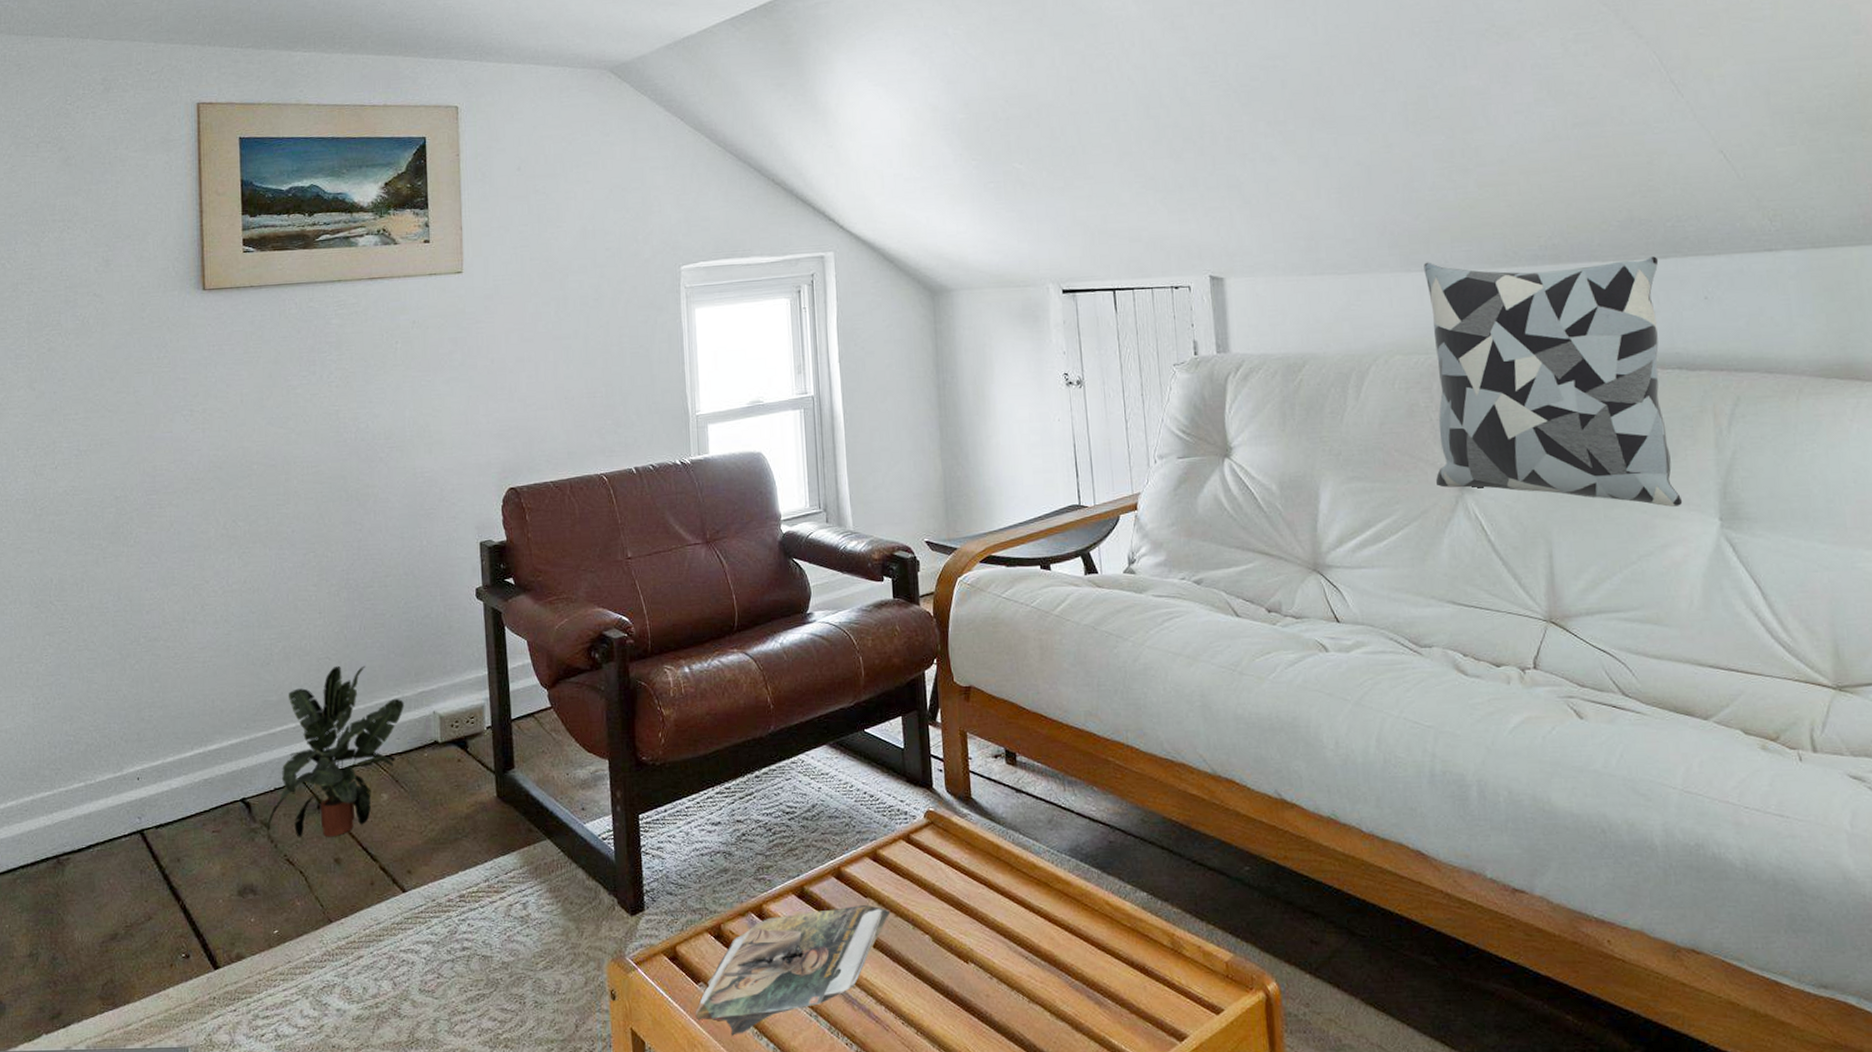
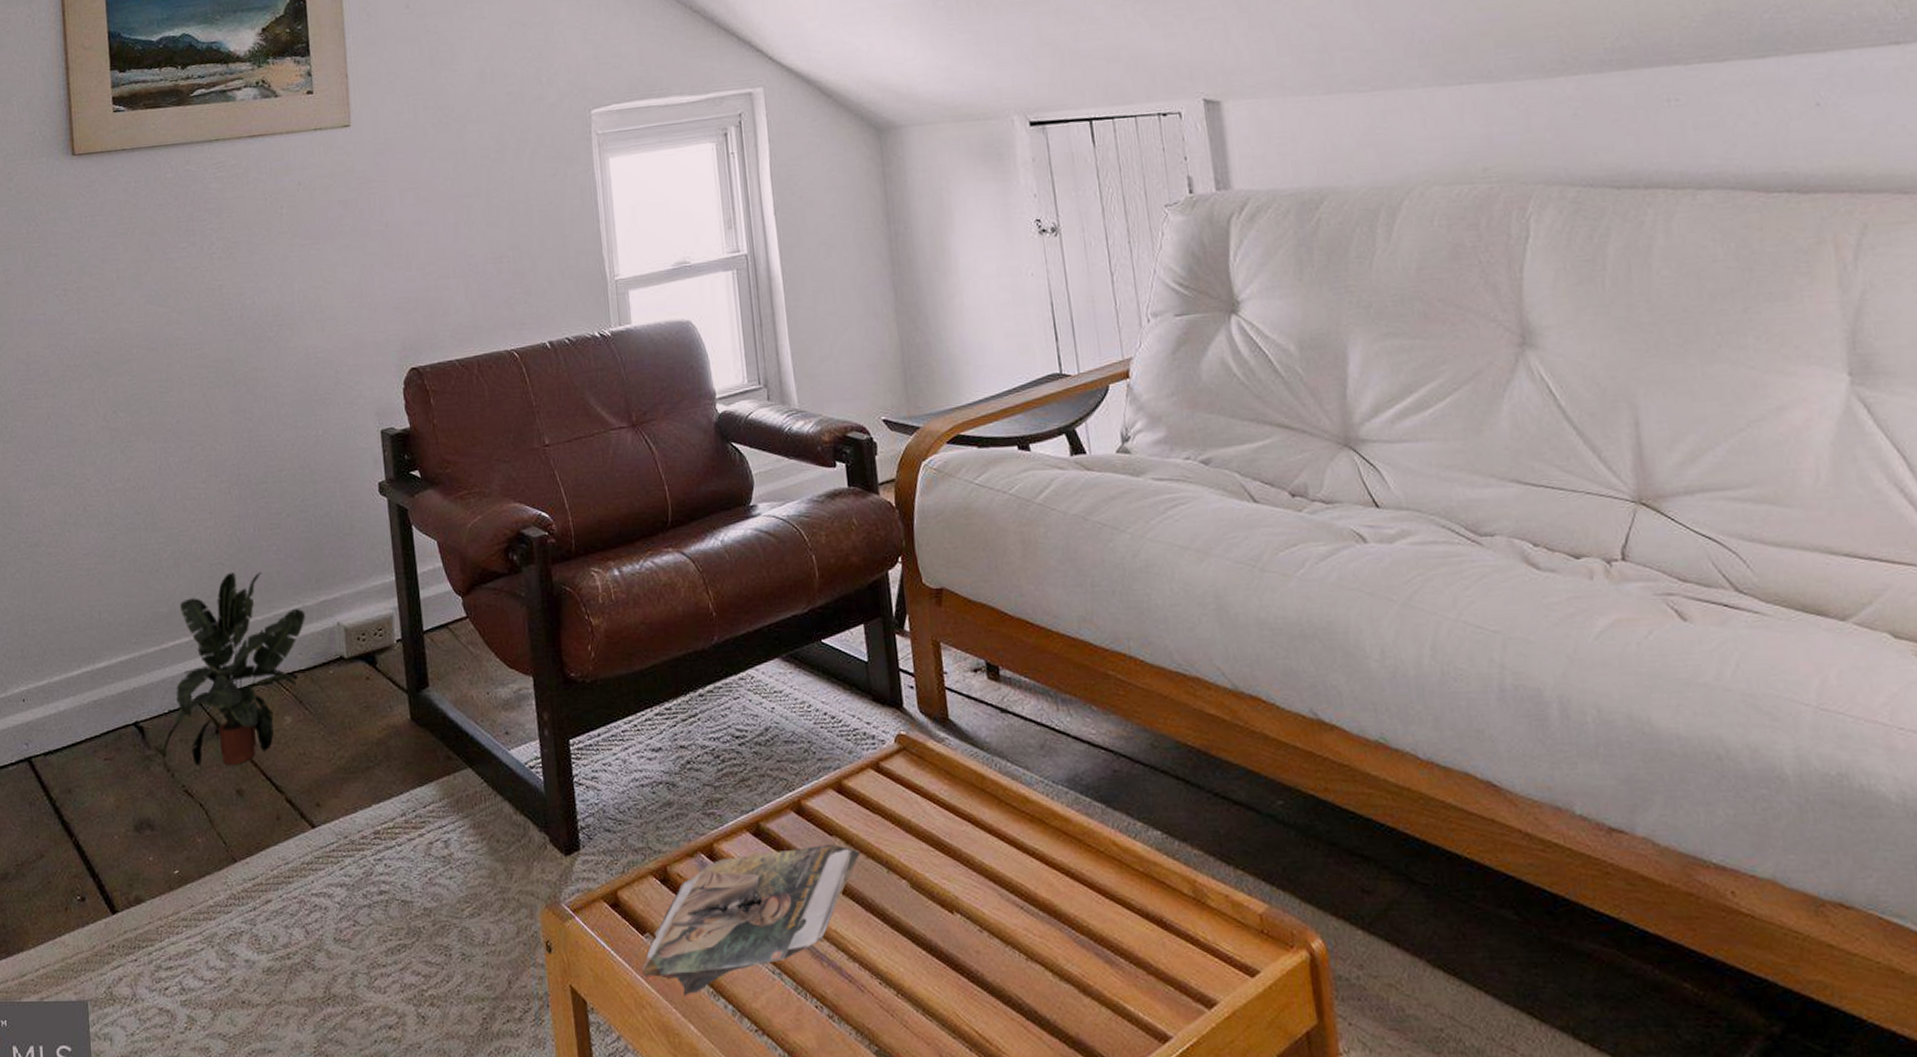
pillow: present [1423,256,1683,507] -> none [1462,56,1801,360]

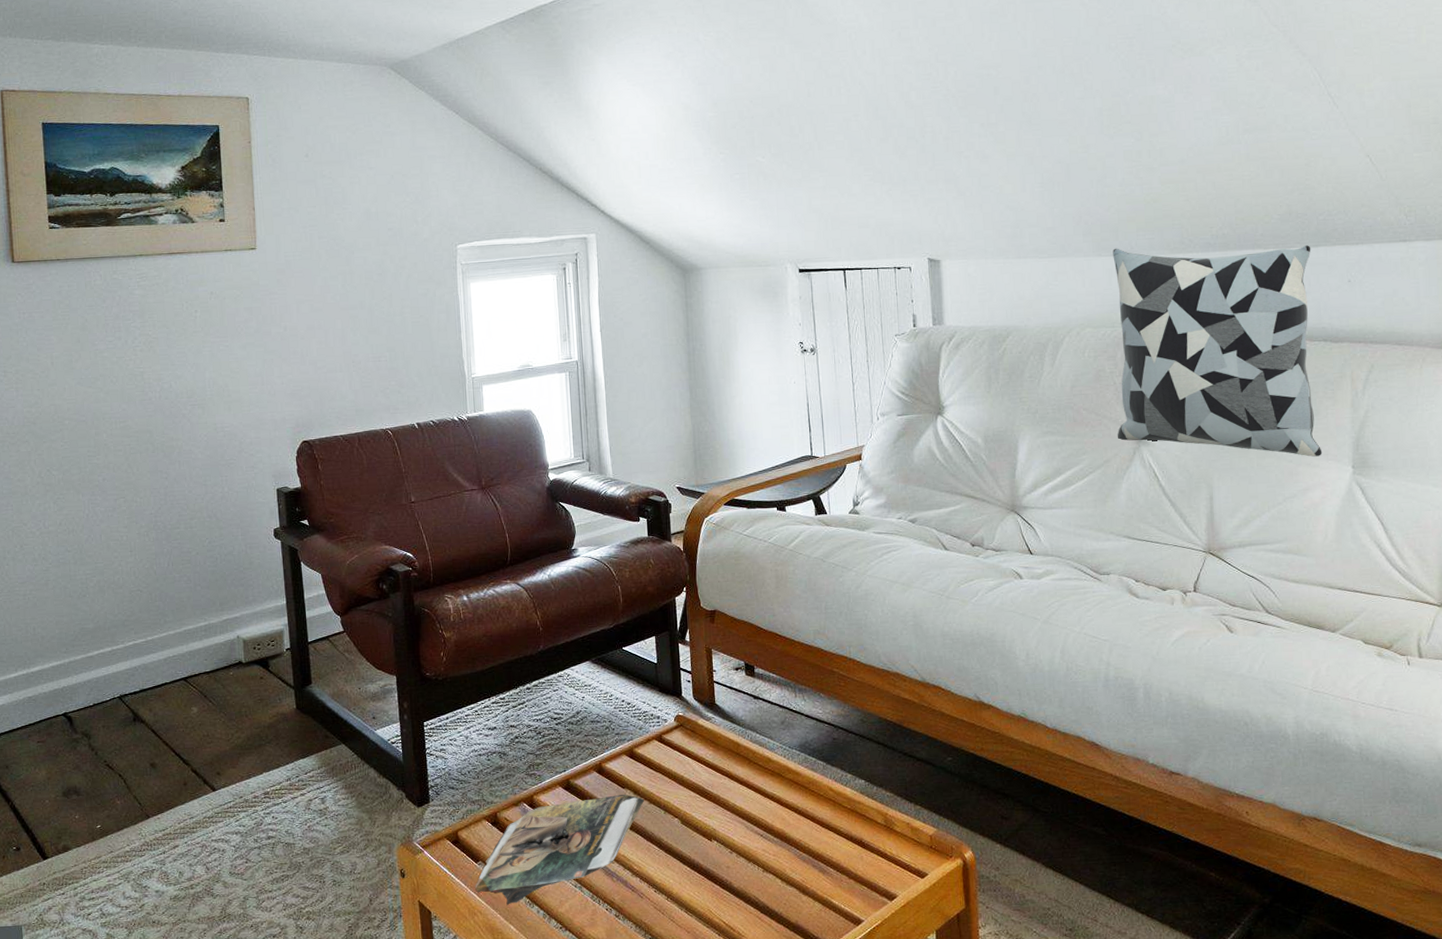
potted plant: present [161,571,306,766] -> none [87,597,211,746]
pillow: none [1462,56,1801,360] -> present [1113,245,1323,457]

